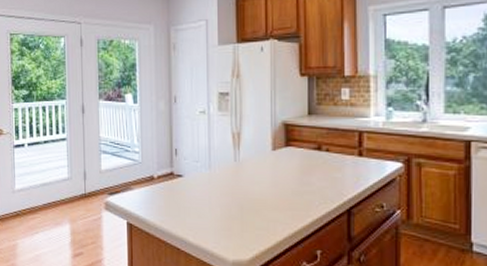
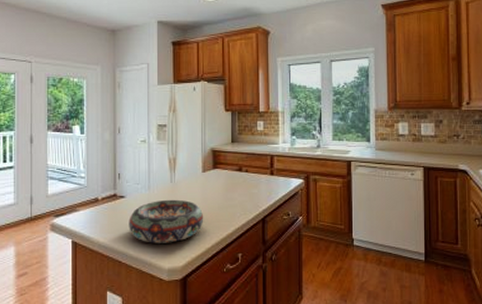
decorative bowl: none [187,181,275,232] -> present [129,199,204,243]

